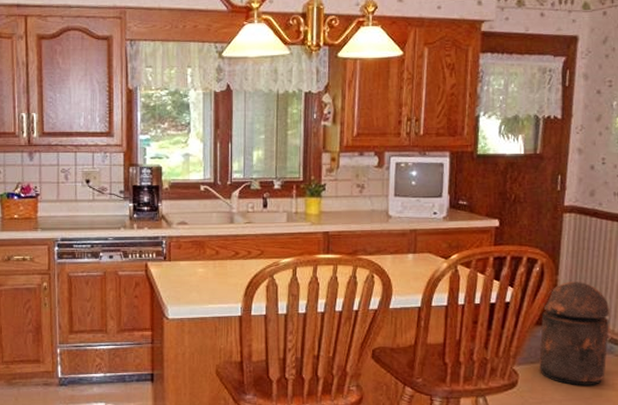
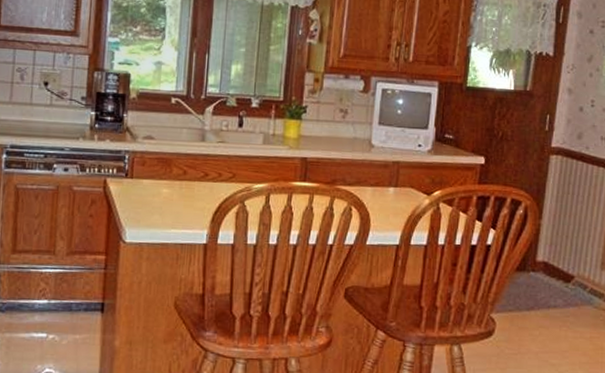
trash can: present [538,282,610,385] -> none [516,227,592,338]

